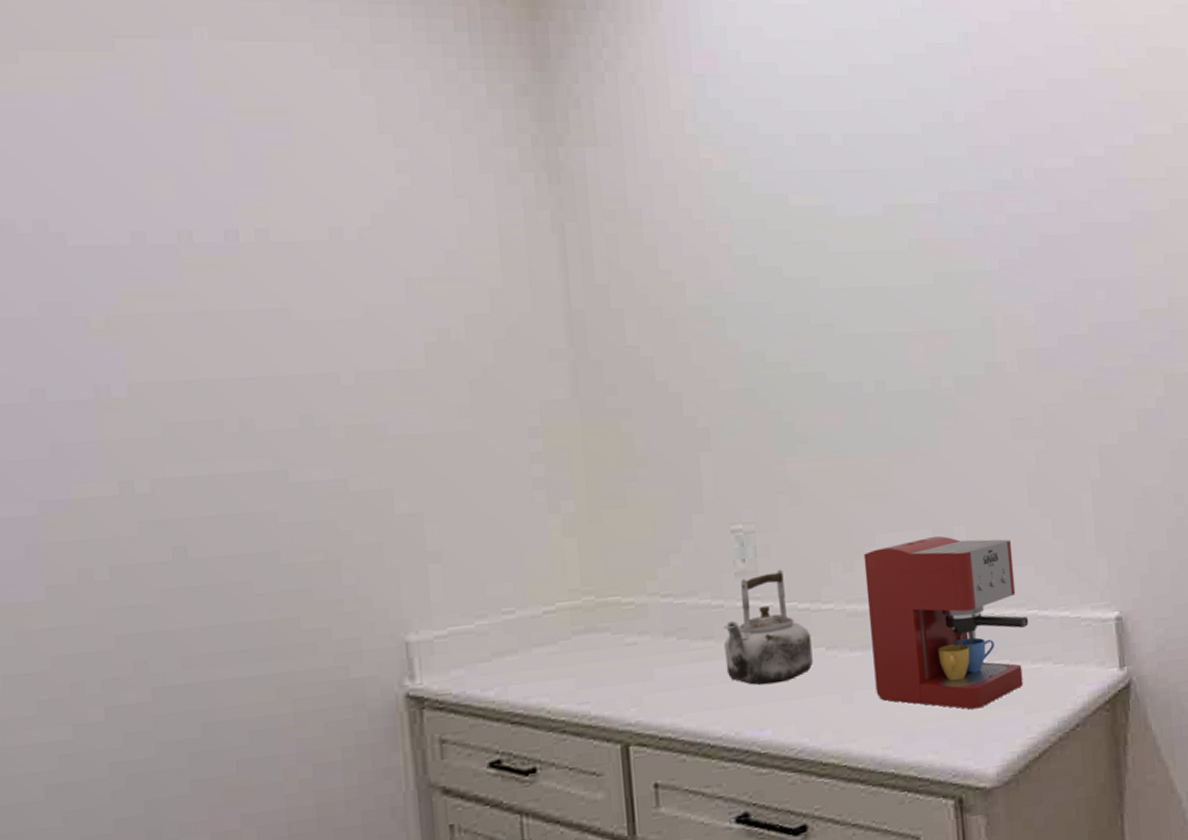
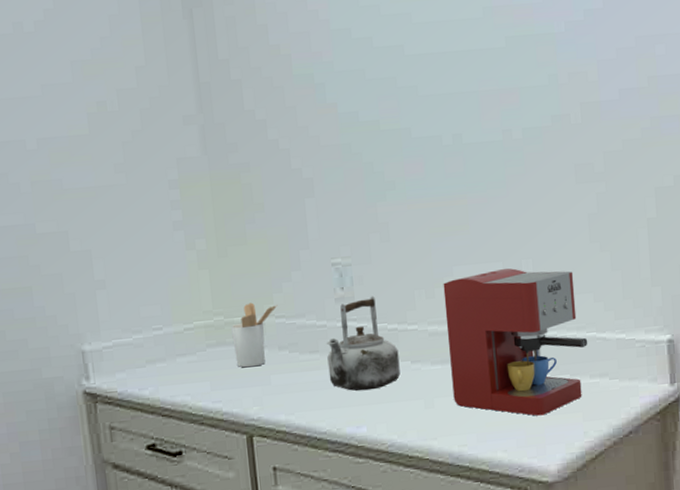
utensil holder: none [604,578,664,660] -> present [231,302,278,368]

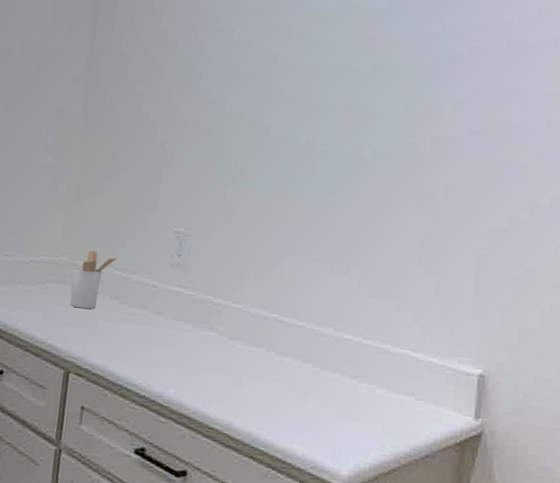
kettle: present [326,296,401,391] -> none [150,268,219,356]
coffee maker: present [443,268,588,416] -> none [261,270,401,419]

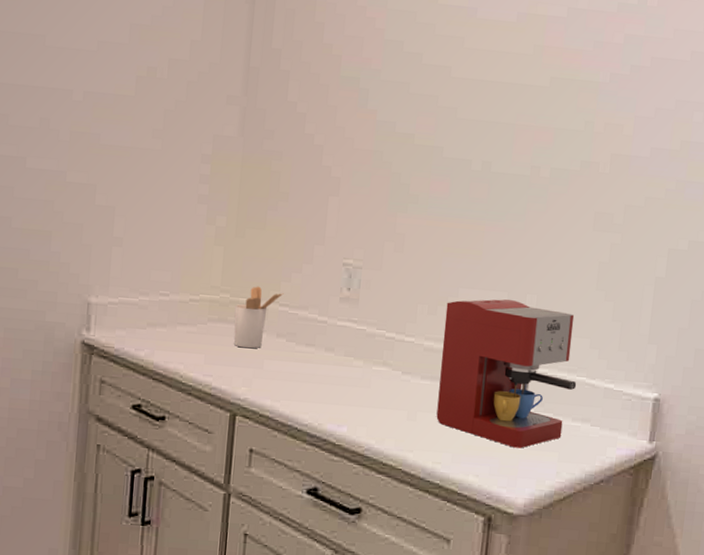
coffee maker: none [261,270,401,419] -> present [436,299,577,448]

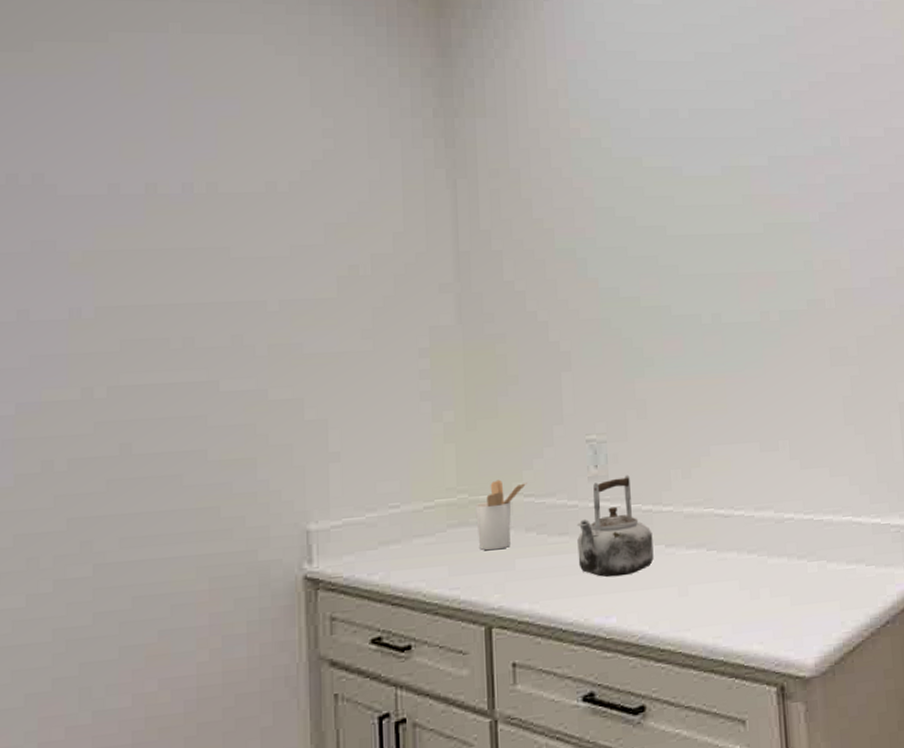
kettle: none [320,301,392,393] -> present [576,475,654,578]
coffee maker: present [436,299,577,448] -> none [700,449,844,605]

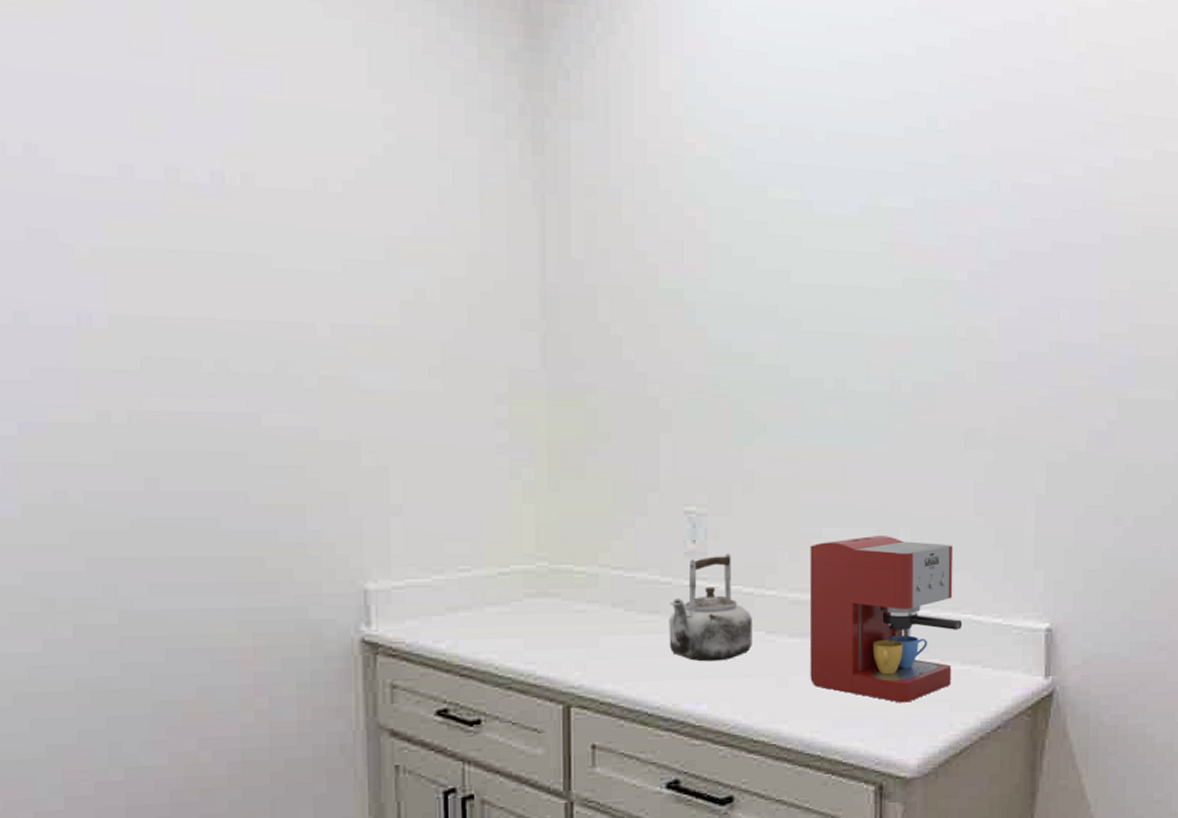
utensil holder: present [475,479,527,551] -> none [556,548,616,625]
coffee maker: none [700,449,844,605] -> present [809,536,963,703]

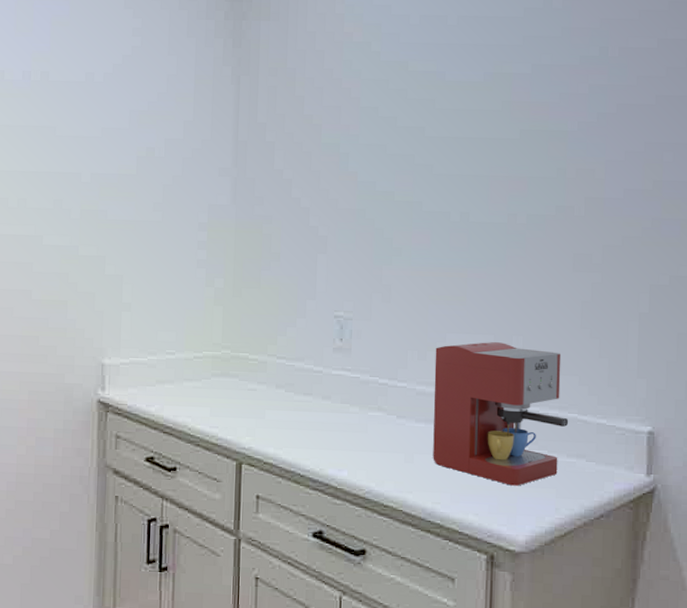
kettle: present [669,553,752,662] -> none [319,350,386,438]

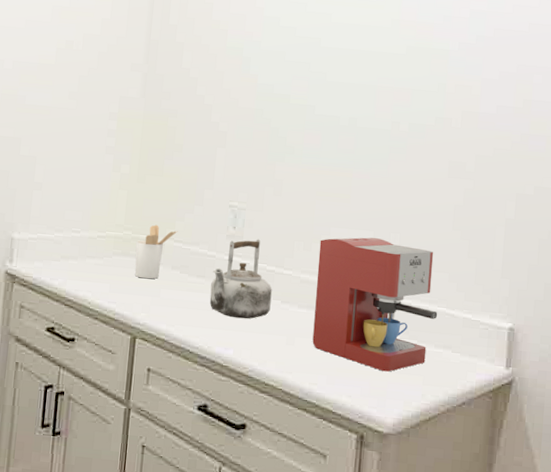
utensil holder: none [235,341,280,400] -> present [135,224,178,279]
kettle: none [319,350,386,438] -> present [209,239,272,319]

